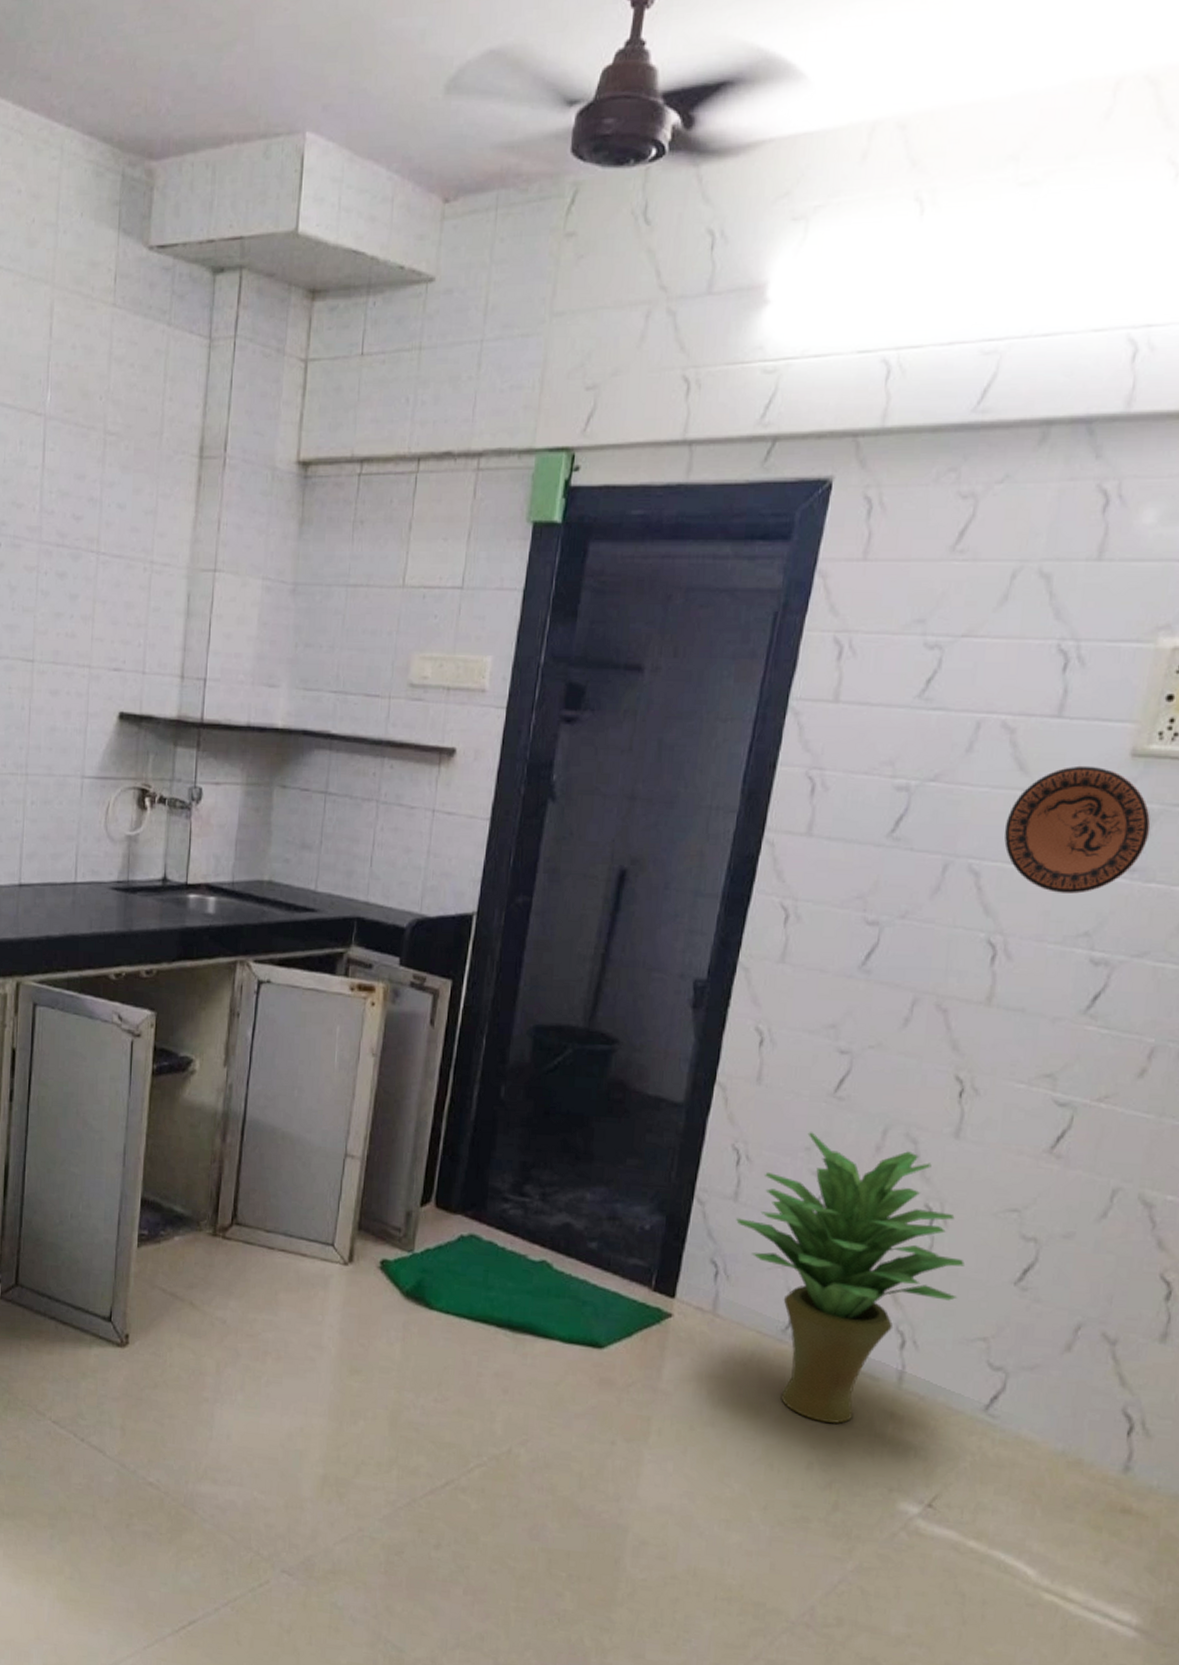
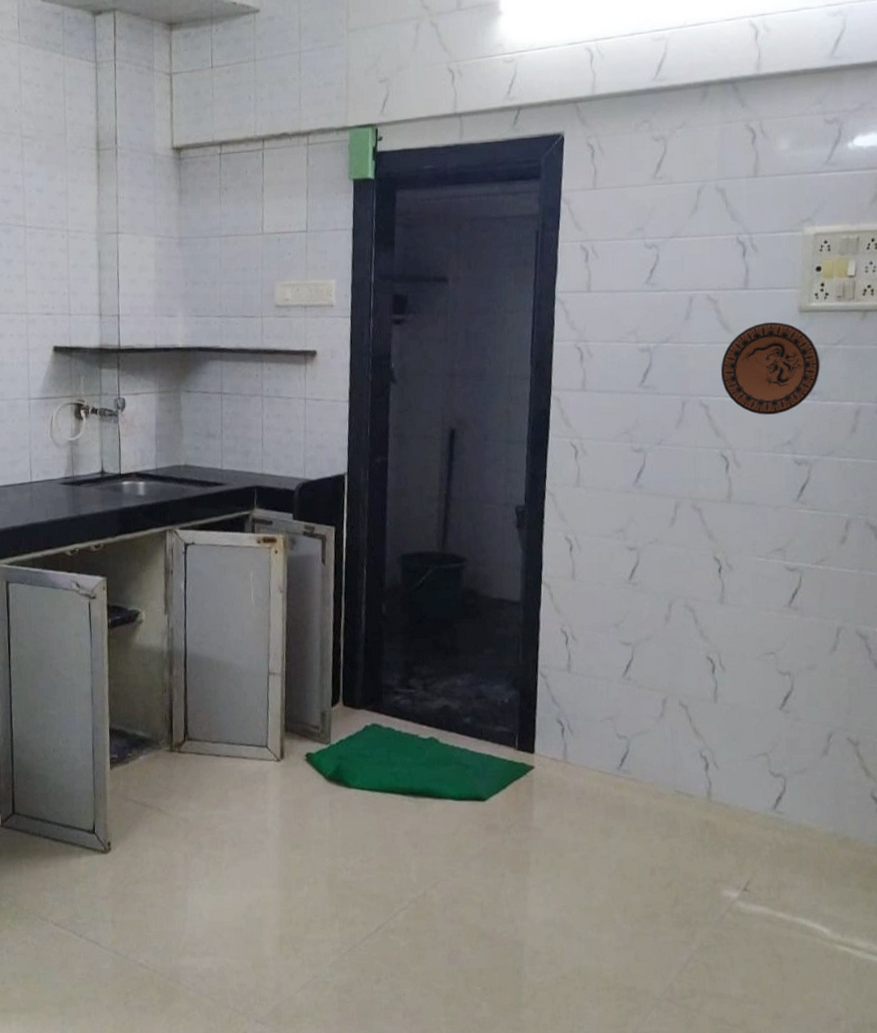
potted plant: present [736,1132,965,1424] -> none [571,612,742,836]

